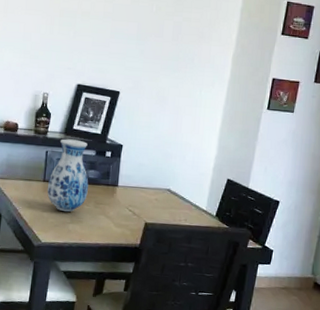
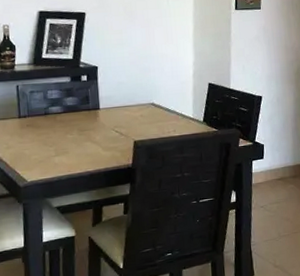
vase: present [47,139,89,212] -> none [24,68,69,146]

